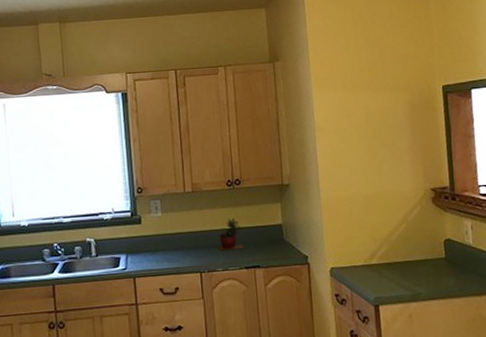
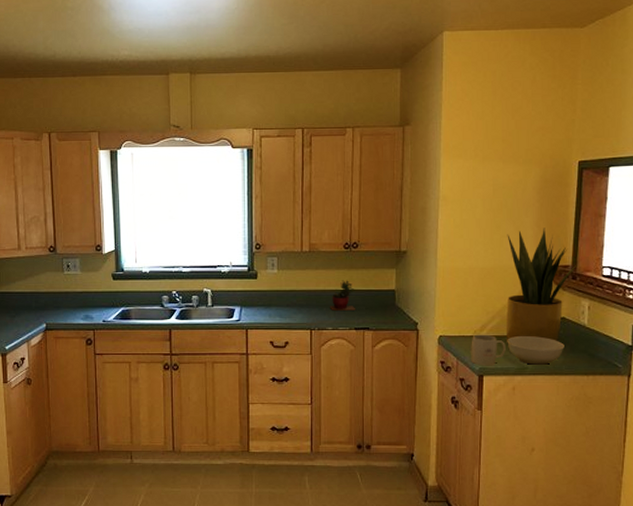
mug: none [363,262,398,296] -> present [471,334,506,366]
planter: none [384,151,455,268] -> present [505,228,577,341]
bowl: none [397,260,454,291] -> present [507,335,564,366]

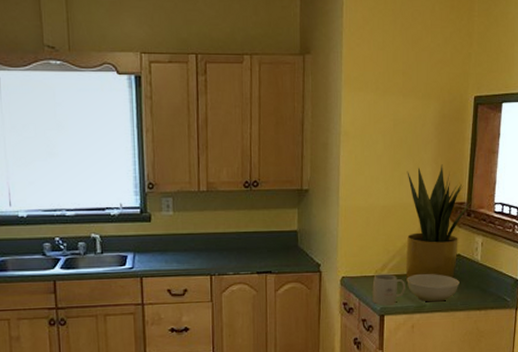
succulent plant: present [329,280,355,311] -> none [230,221,257,254]

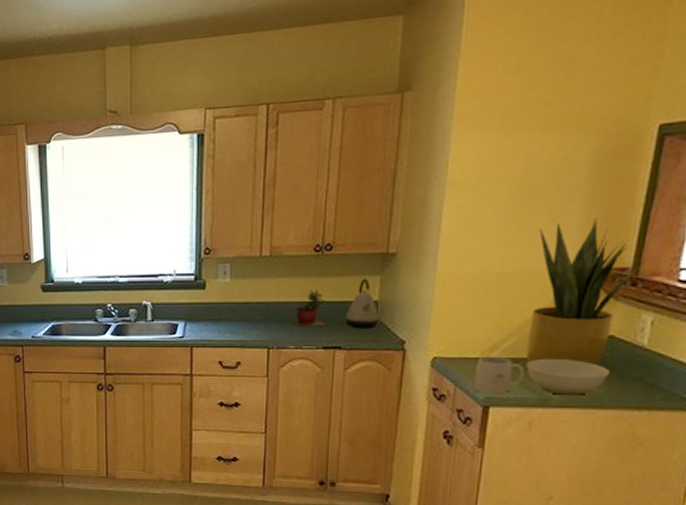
succulent plant: none [230,221,257,254] -> present [292,290,325,326]
kettle: none [273,211,300,254] -> present [345,278,380,327]

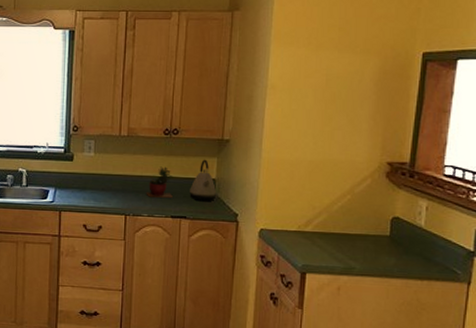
mug: present [474,356,524,395] -> none [293,229,332,264]
planter: present [526,218,641,366] -> none [333,121,416,242]
bowl: present [526,358,610,397] -> none [333,233,397,267]

